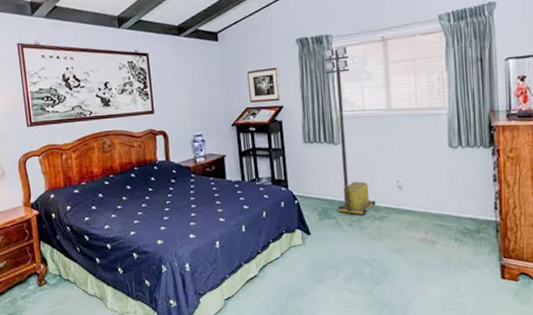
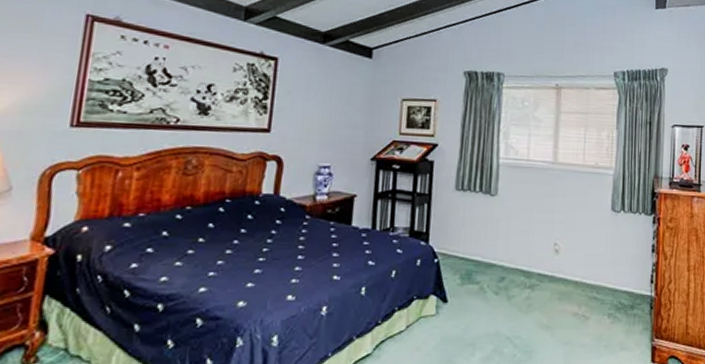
portable light tower: present [323,47,376,214] -> none [484,88,528,280]

